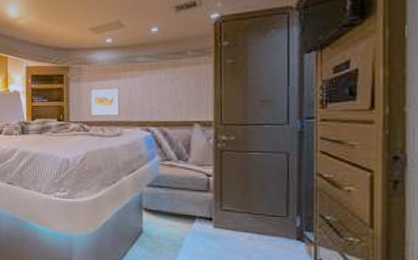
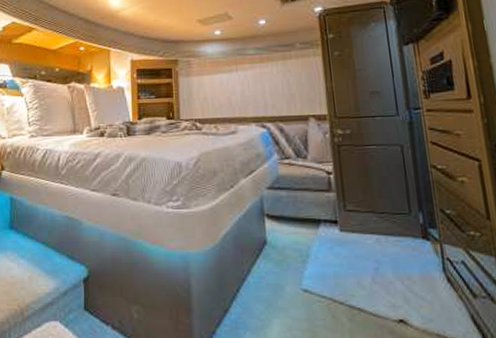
wall art: present [90,88,120,116] -> none [201,82,233,113]

